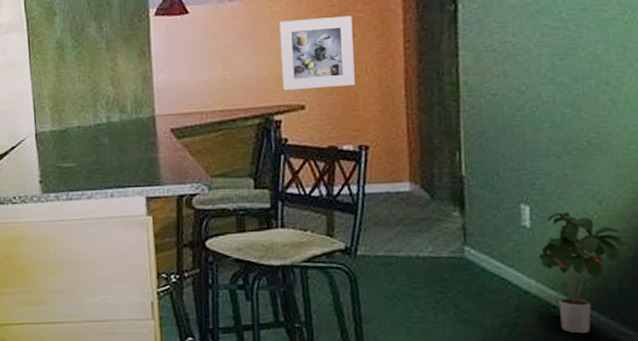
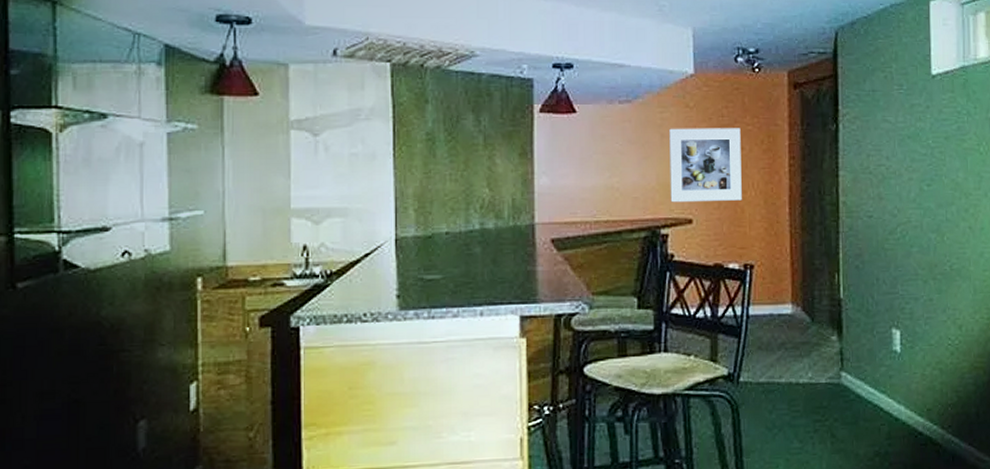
potted plant: present [538,212,625,334] -> none [908,337,981,461]

